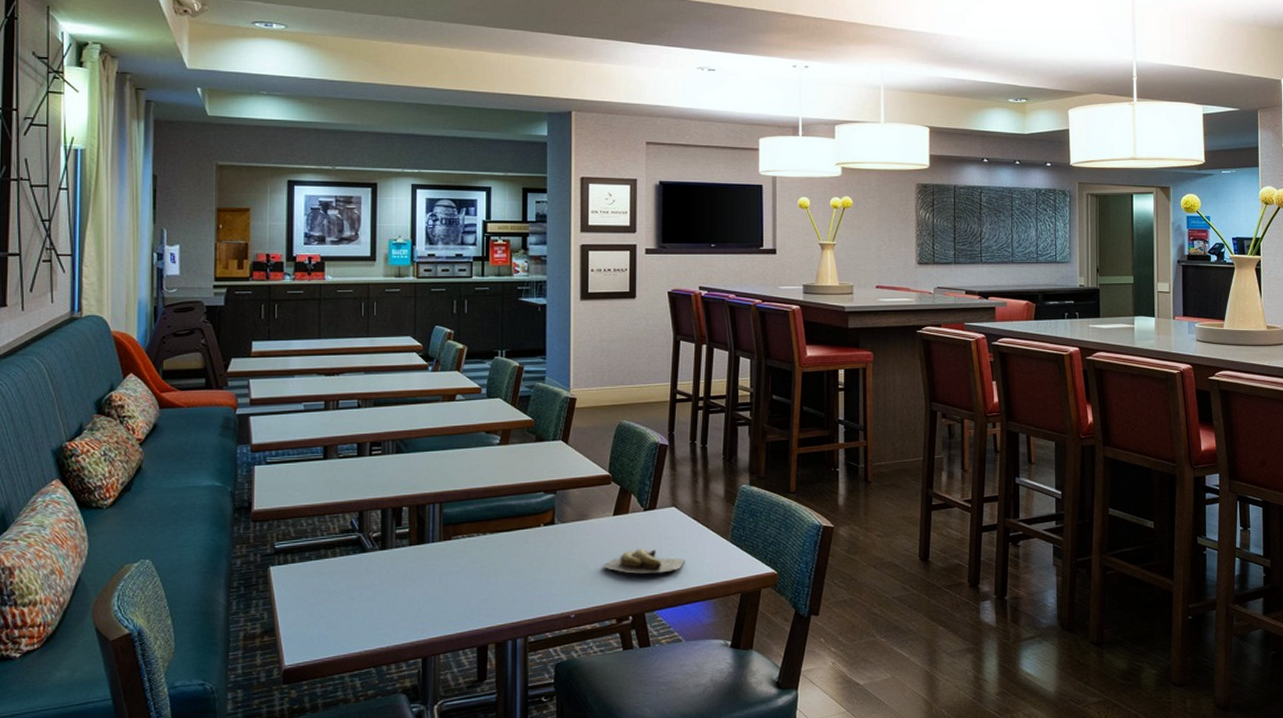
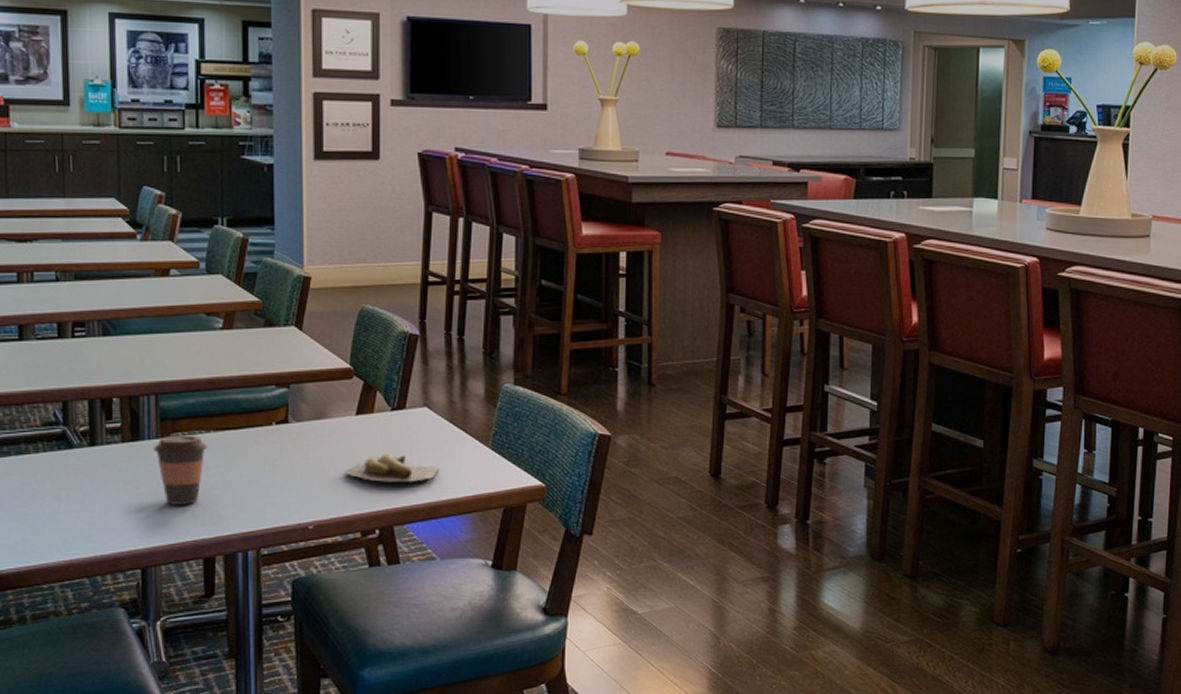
coffee cup: none [436,537,484,600] -> present [152,435,208,505]

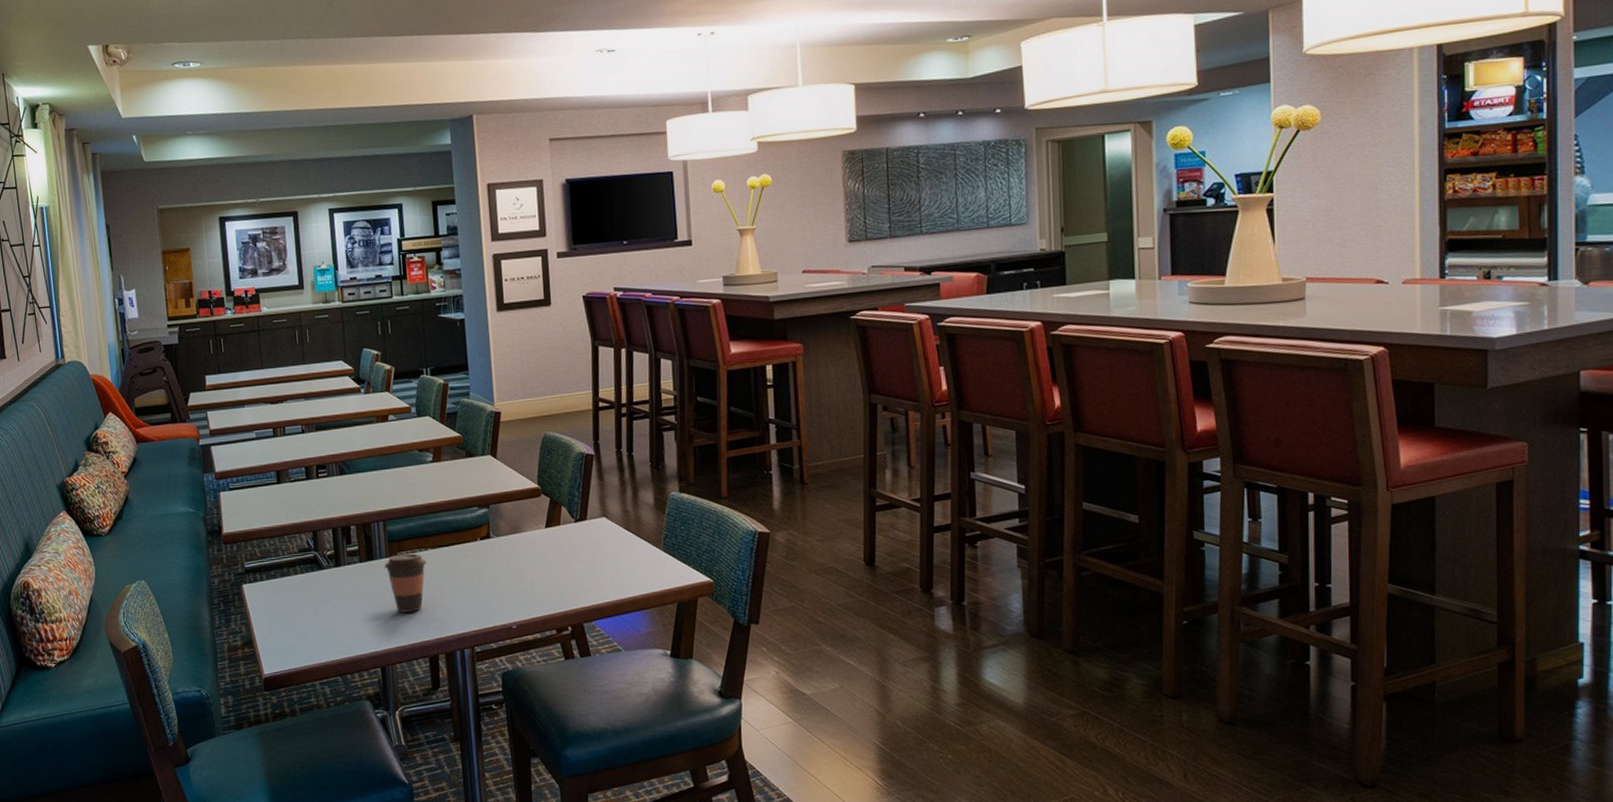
banana: present [347,454,439,482] -> none [541,560,619,585]

